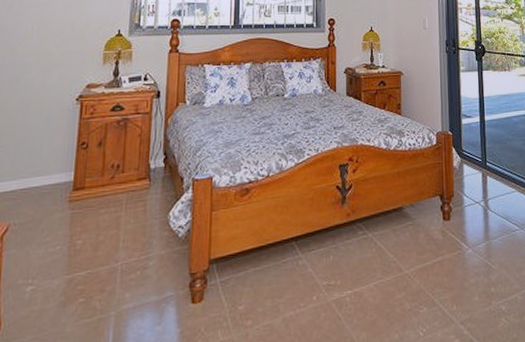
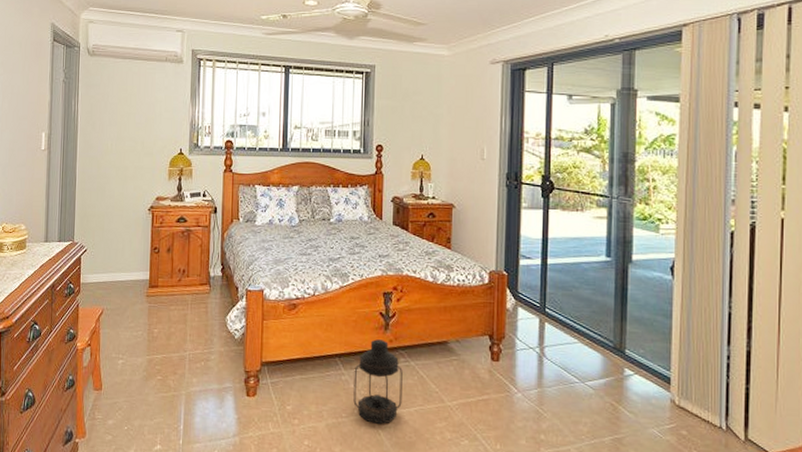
lantern: none [312,214,361,308] -> present [353,339,403,424]

